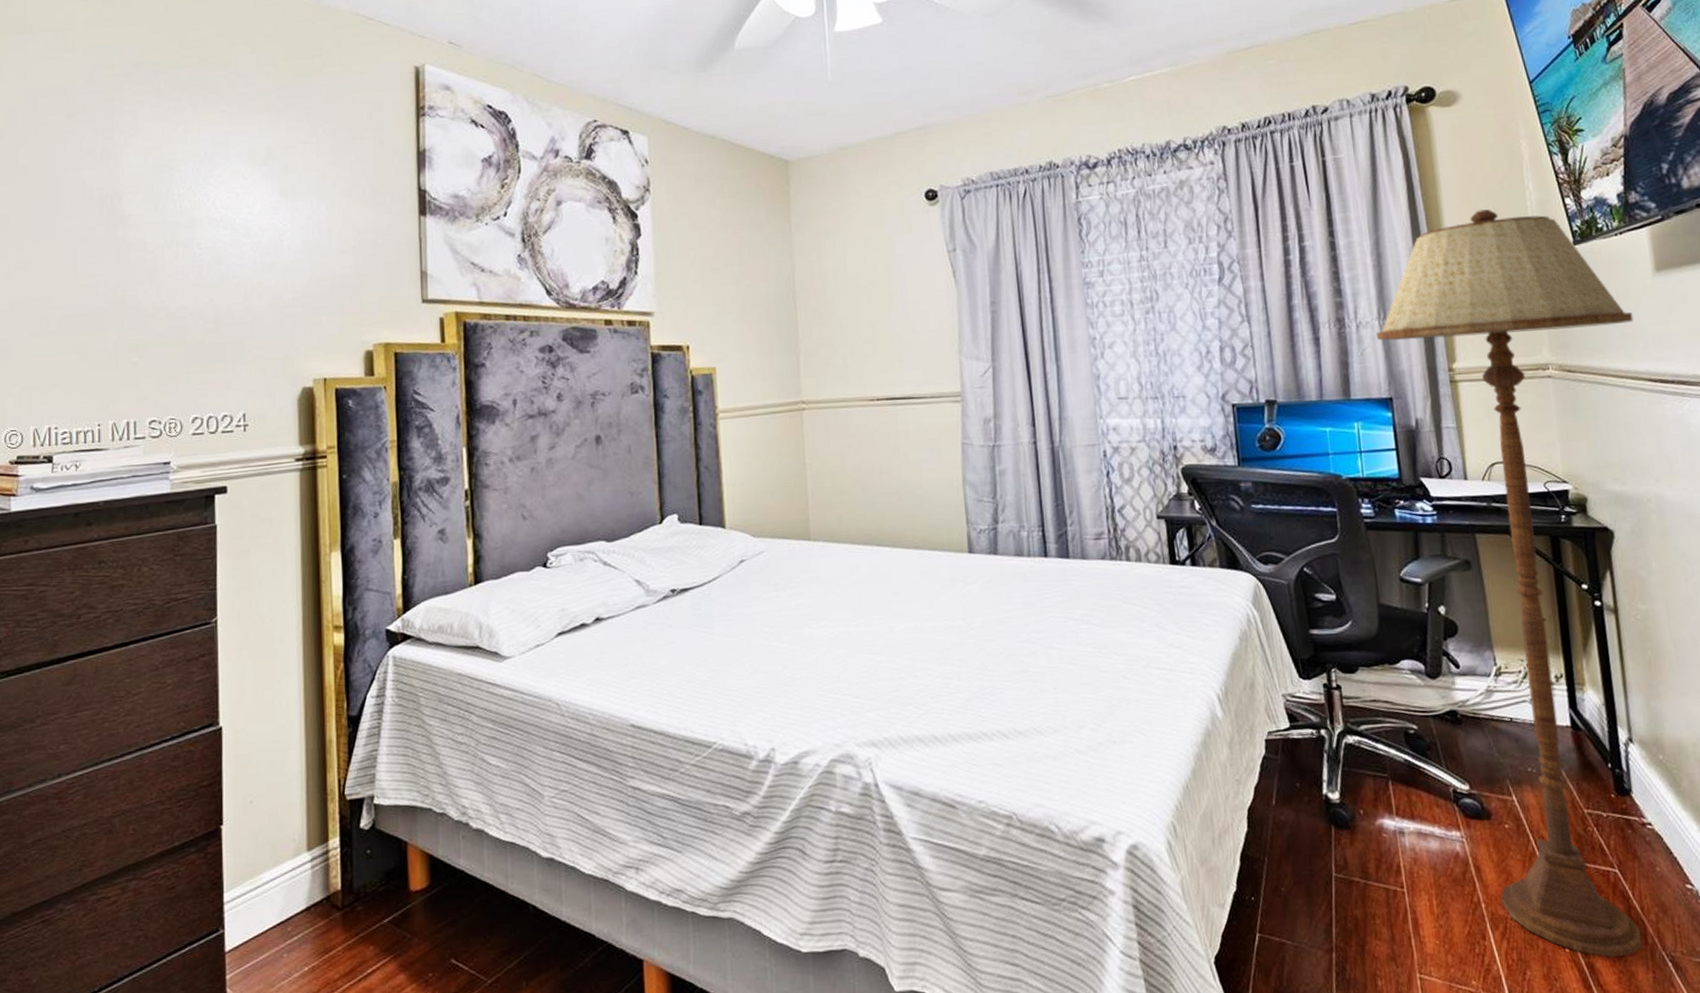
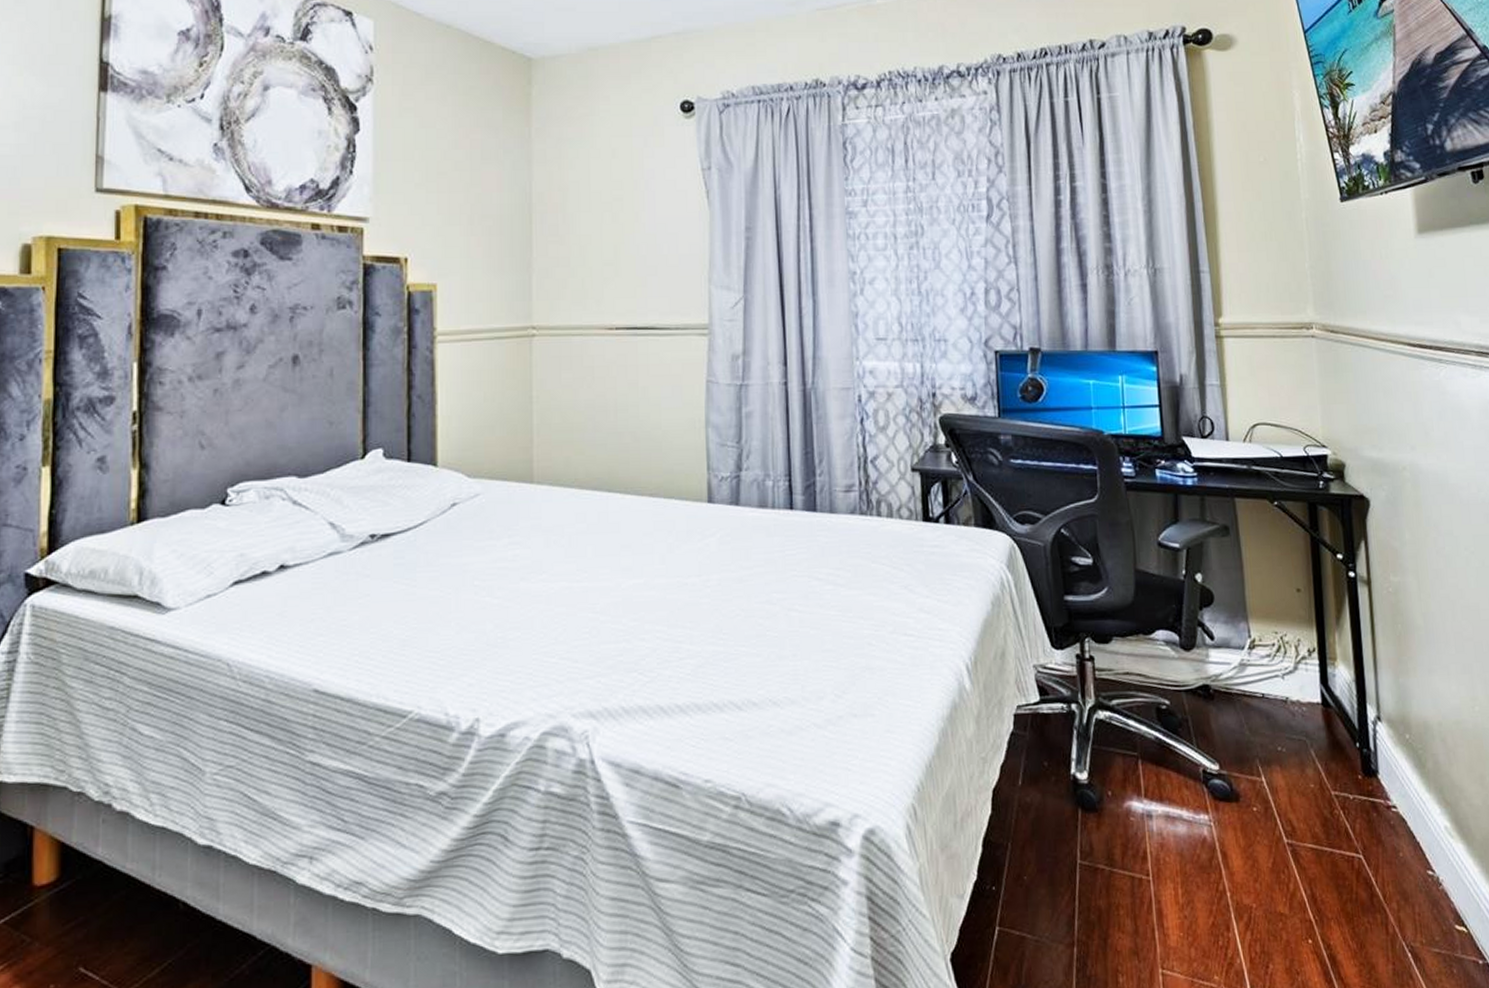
floor lamp: present [1375,209,1642,957] -> none [1143,160,1396,949]

